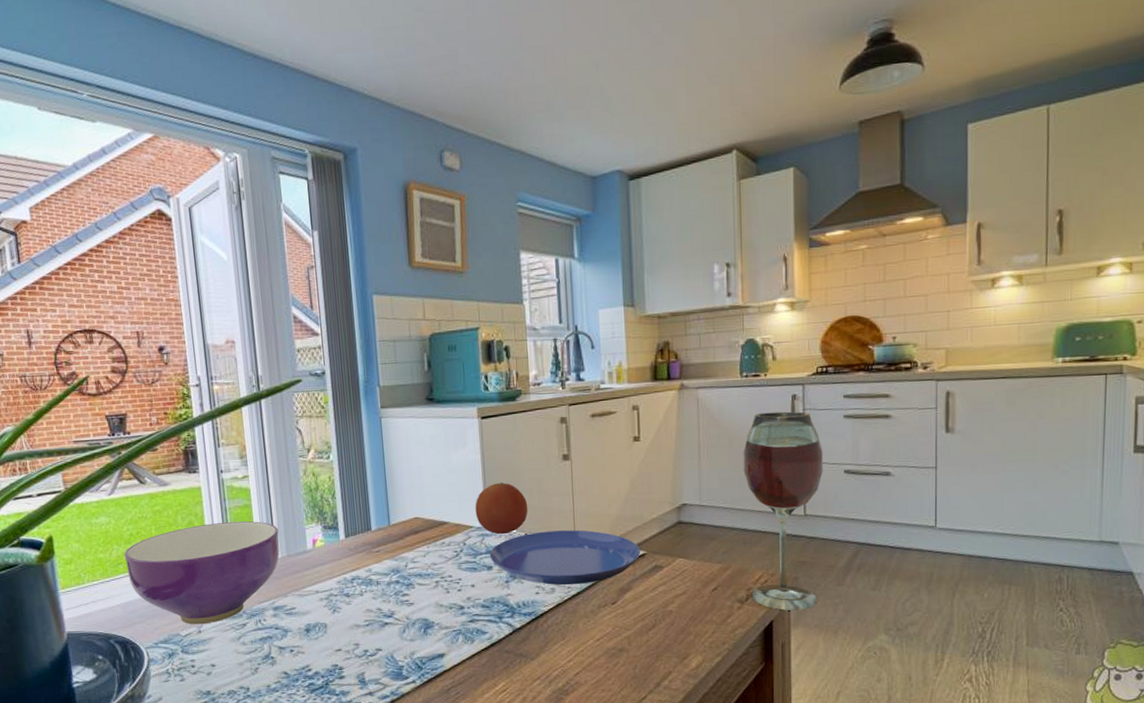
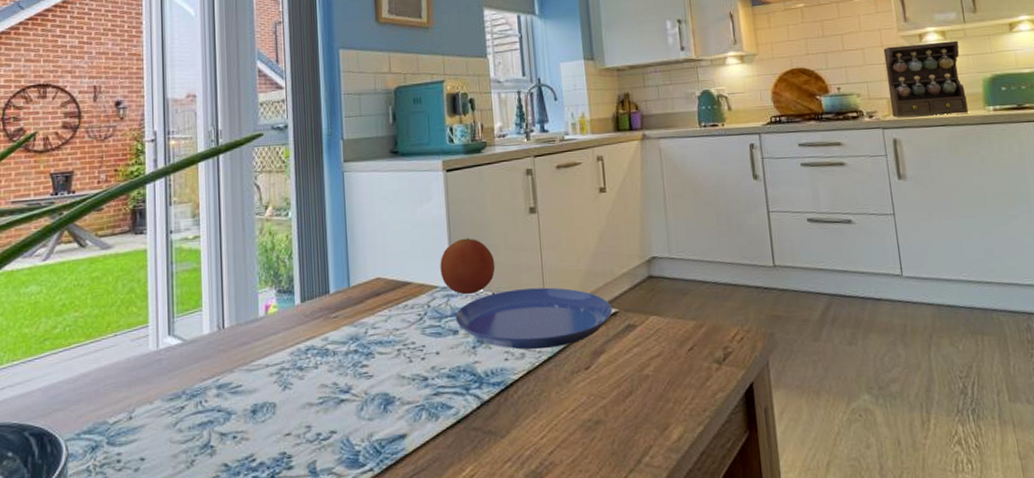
bowl: present [124,521,280,625] -> none [53,286,229,410]
wineglass: present [743,411,824,611] -> none [707,160,795,371]
spice rack: none [948,286,1035,370] -> present [883,40,968,118]

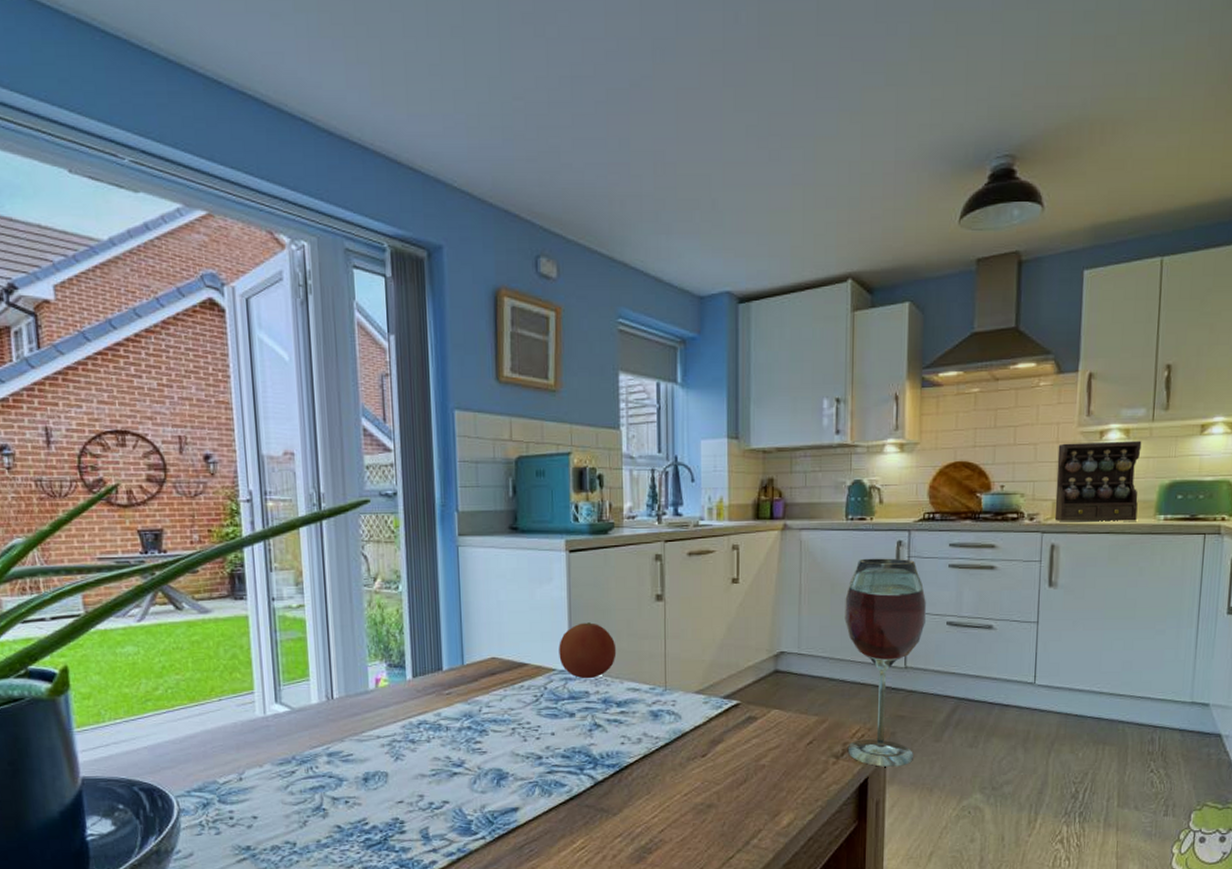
plate: present [455,287,612,350] -> none [572,676,734,736]
wineglass: none [707,160,795,371] -> present [845,558,927,767]

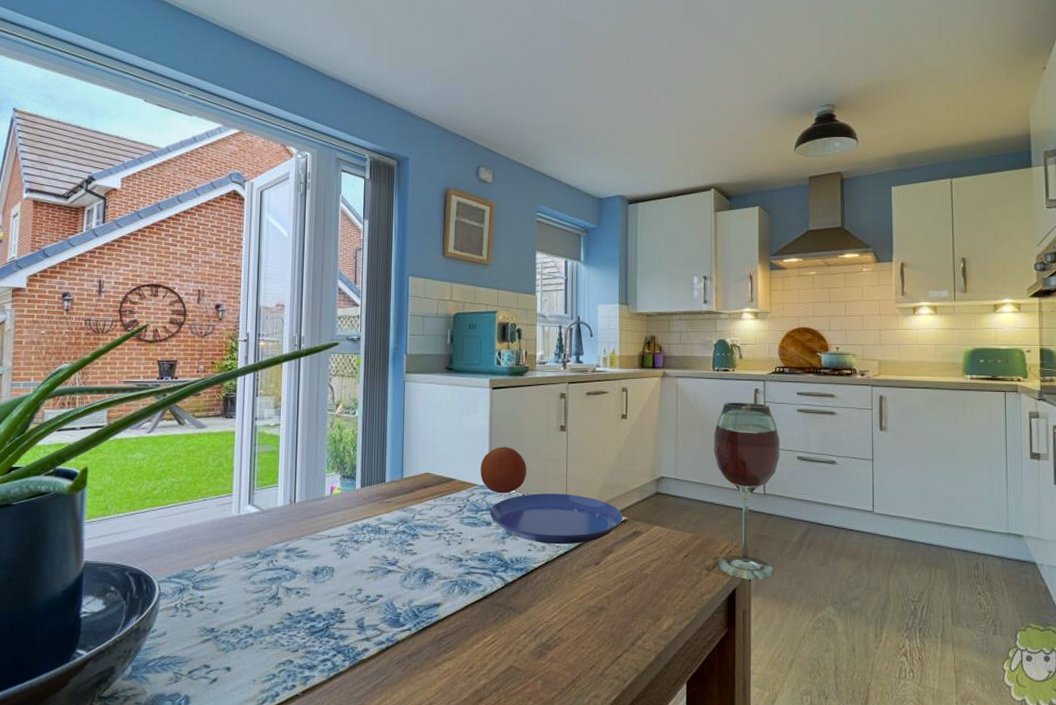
plate: none [572,676,734,736] -> present [489,493,623,545]
spice rack: present [1054,440,1142,522] -> none [880,315,948,379]

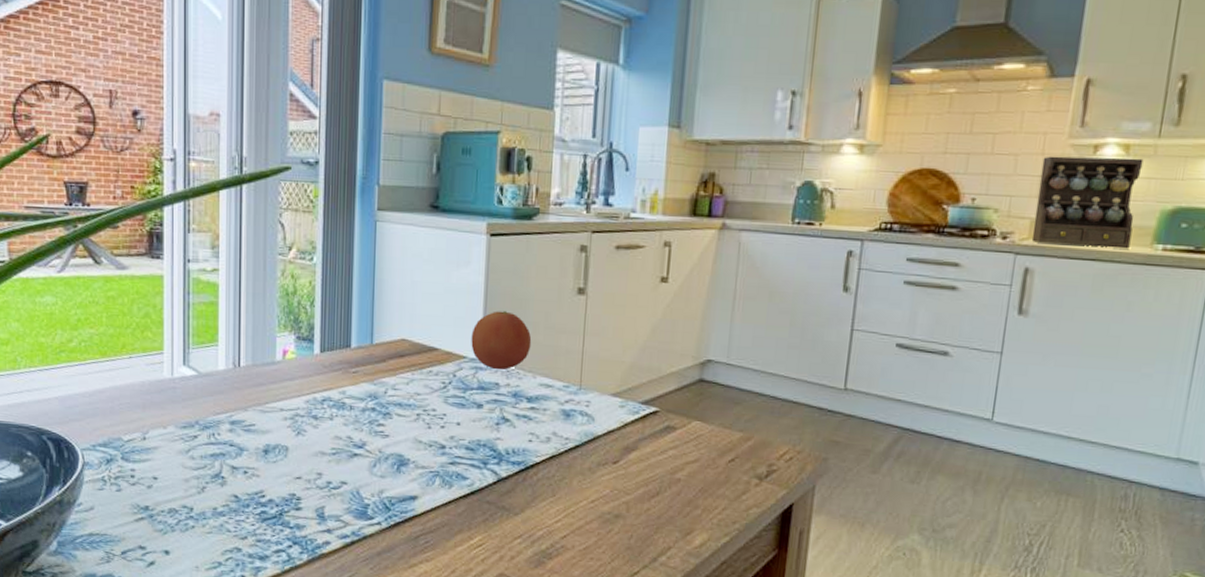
plate: present [489,493,623,545] -> none [481,371,653,437]
wineglass: present [713,402,781,580] -> none [772,267,875,496]
spice rack: none [880,315,948,379] -> present [1031,156,1144,249]

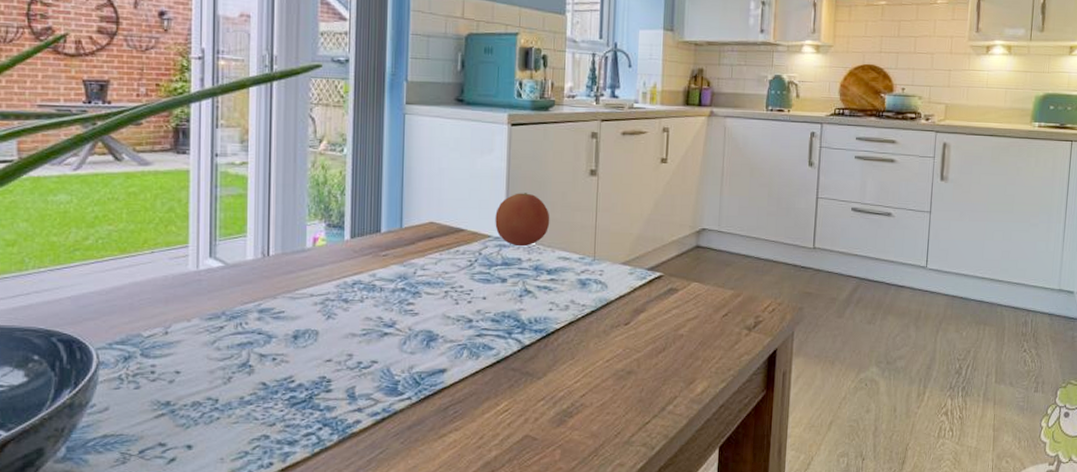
spice rack: present [1031,156,1144,249] -> none [947,54,1021,126]

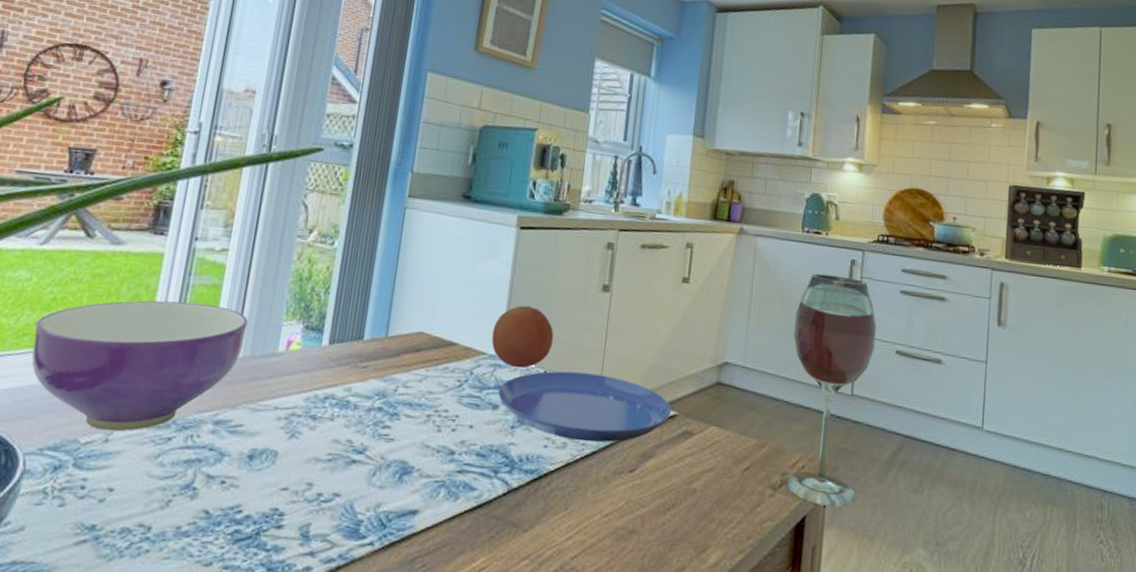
bowl: none [84,211,275,325] -> present [31,300,248,432]
plate: none [505,246,658,303] -> present [498,371,671,442]
wineglass: none [759,146,834,340] -> present [786,273,876,507]
spice rack: none [947,54,1021,126] -> present [1004,184,1086,269]

